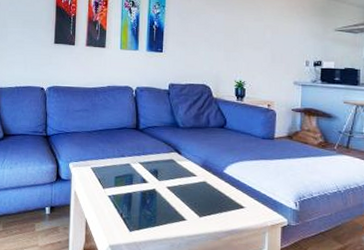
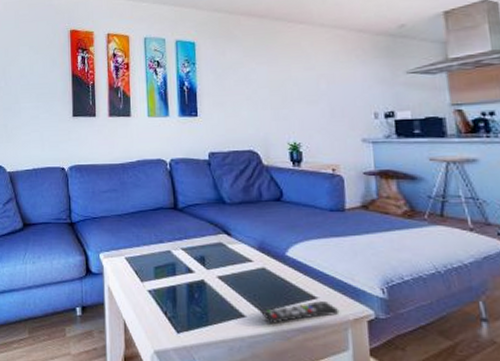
remote control: none [199,210,261,227] -> present [261,301,340,324]

